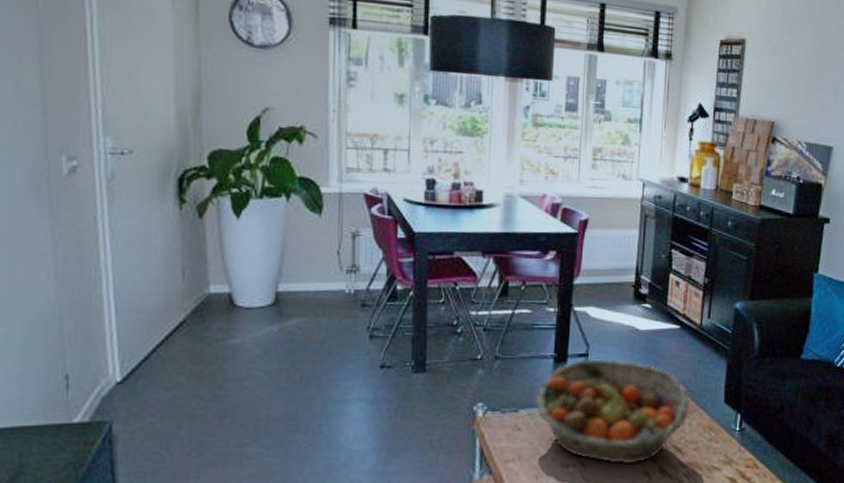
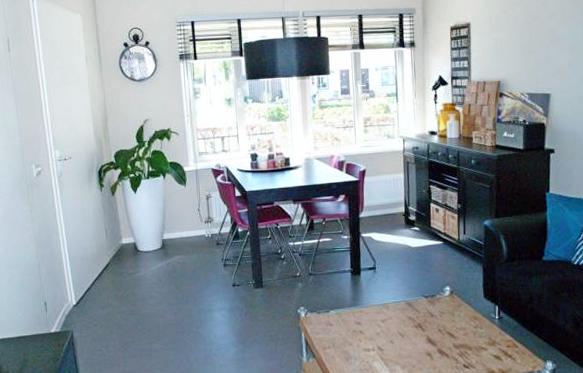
fruit basket: present [535,359,691,465] -> none [340,270,458,348]

